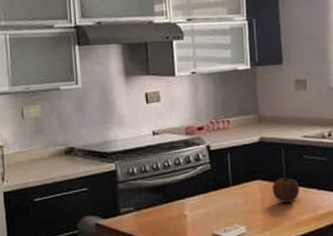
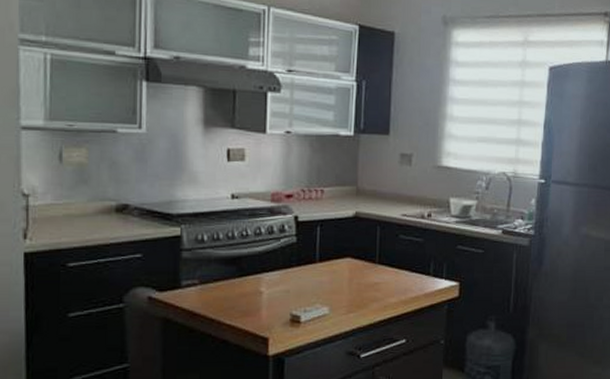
fruit: present [272,175,300,204] -> none [362,254,391,285]

